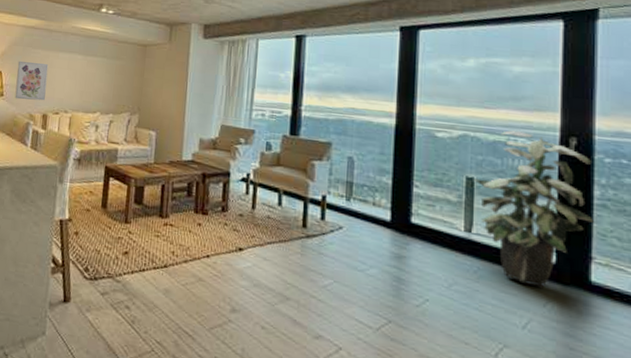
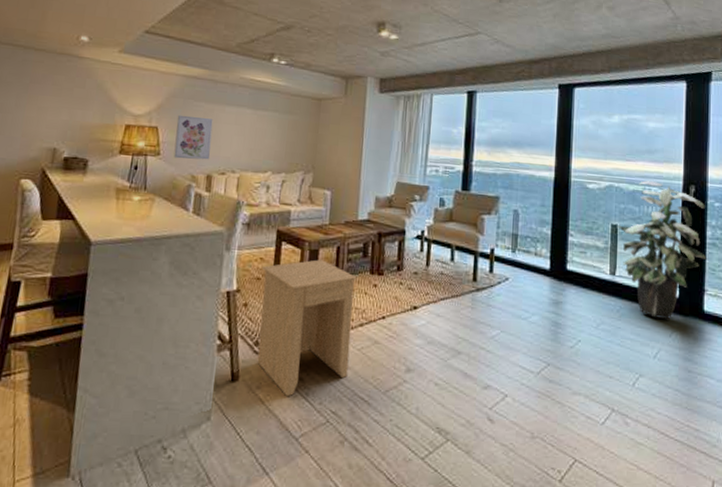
side table: none [86,196,181,323] -> present [257,259,357,397]

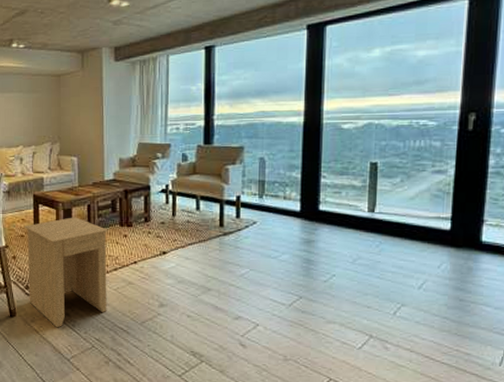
indoor plant: present [617,181,708,320] -> none [377,114,489,252]

